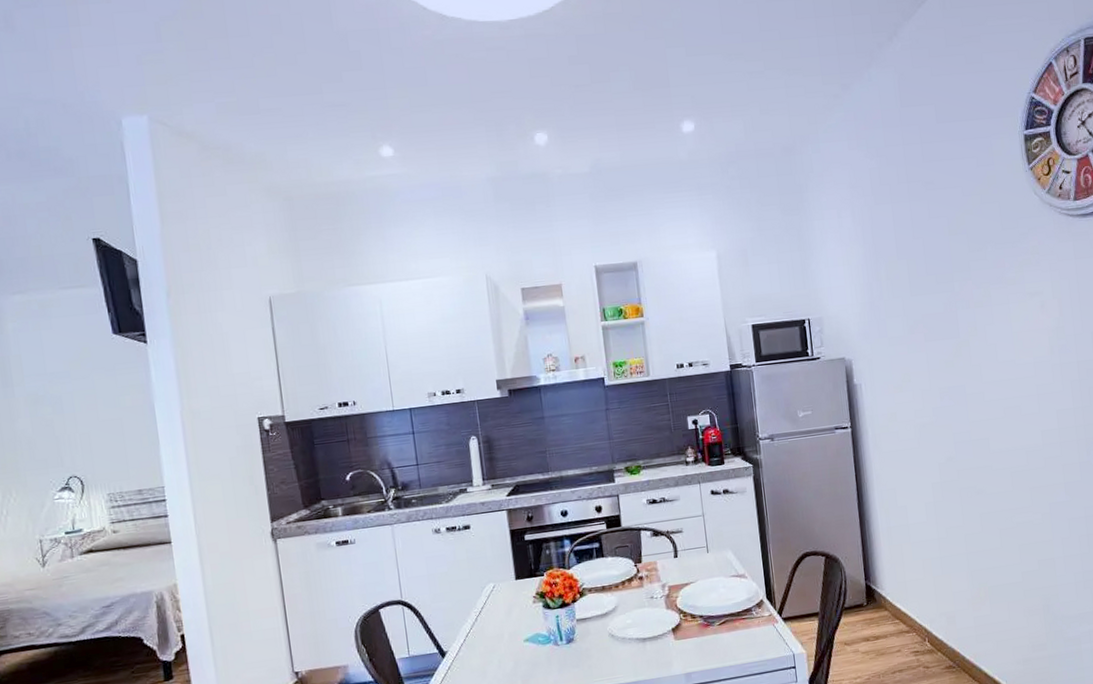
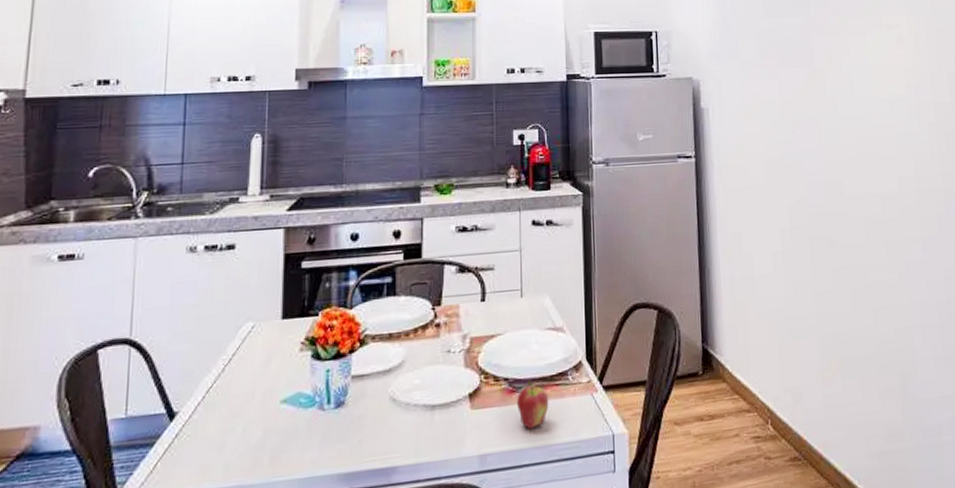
fruit: none [712,615,739,654] -> present [517,379,549,430]

